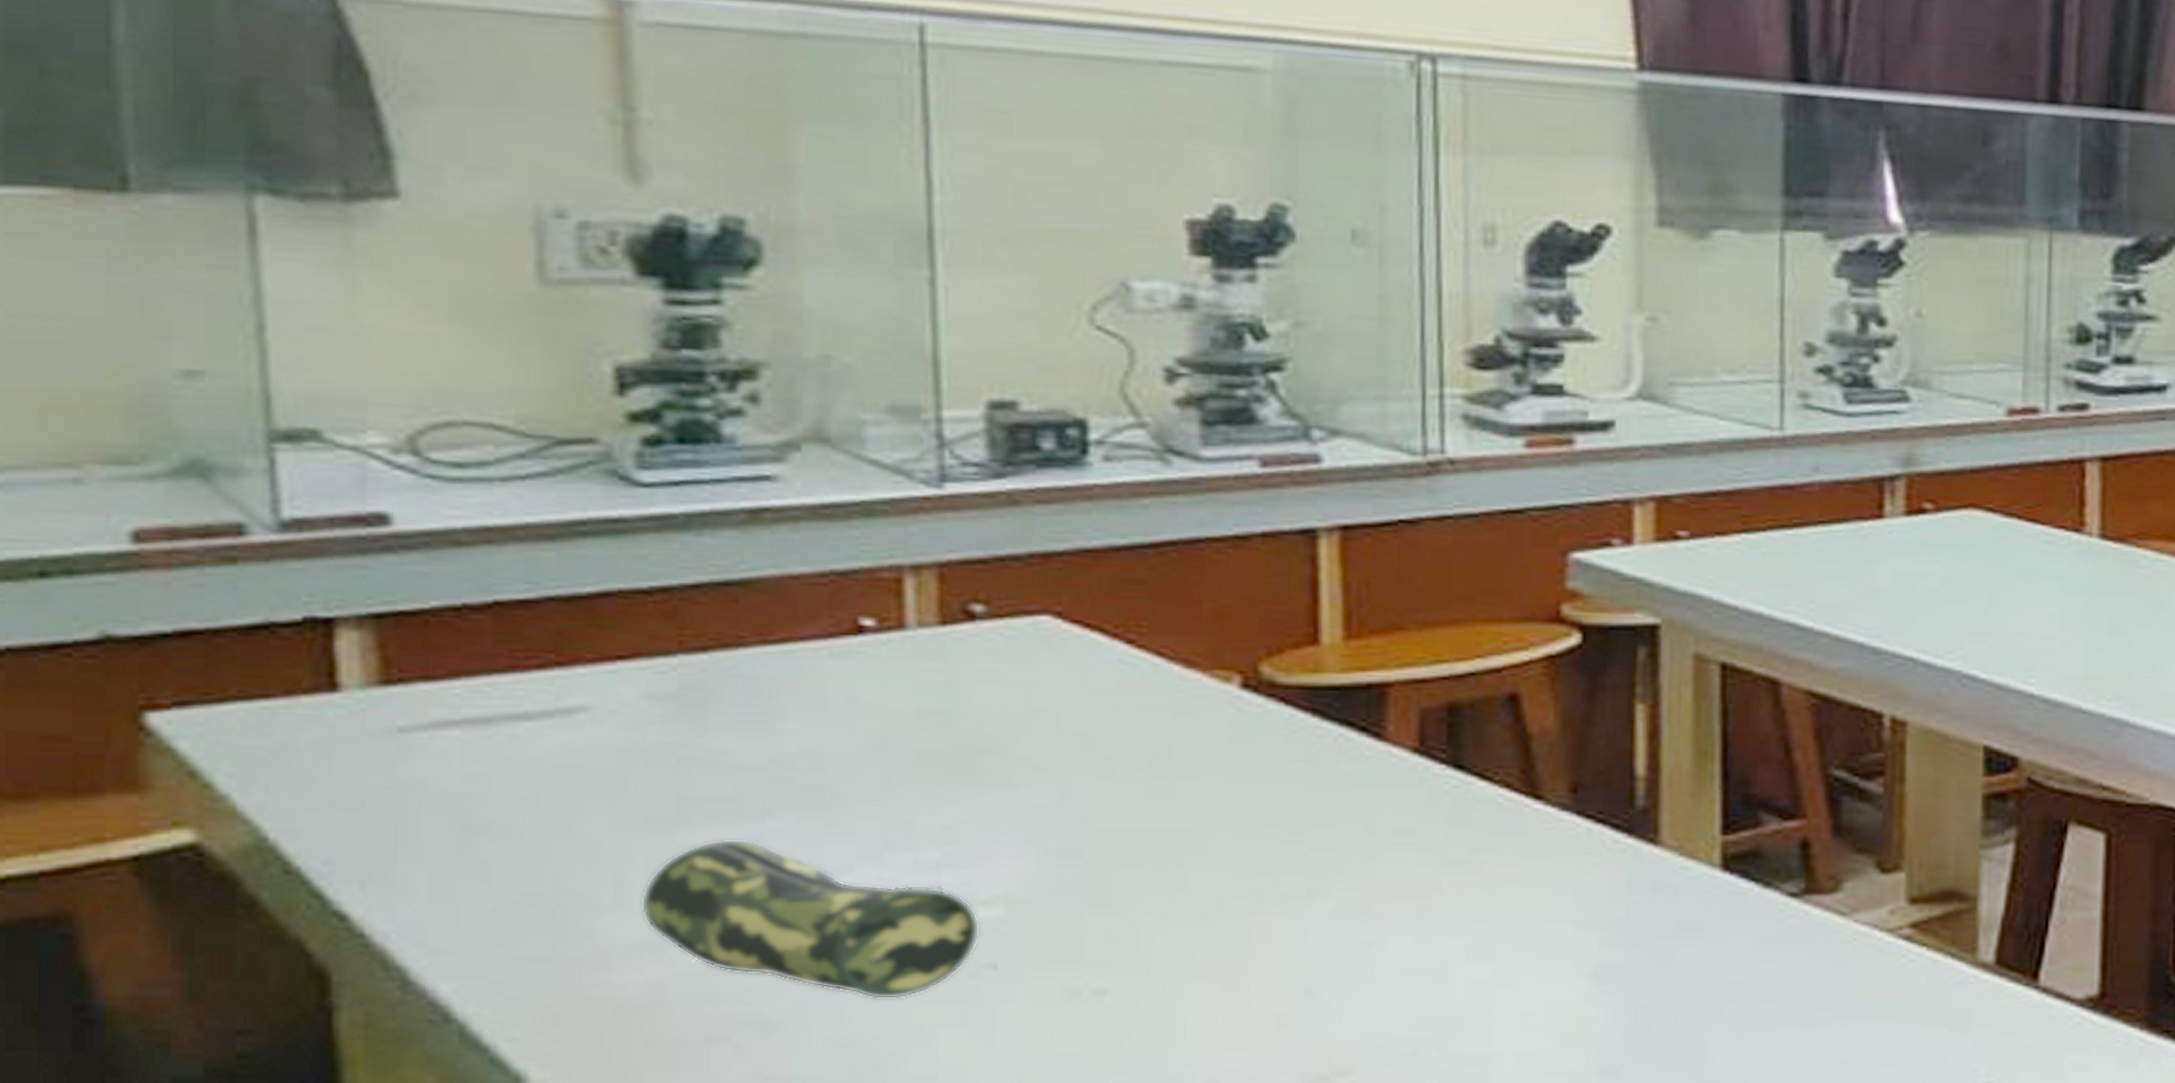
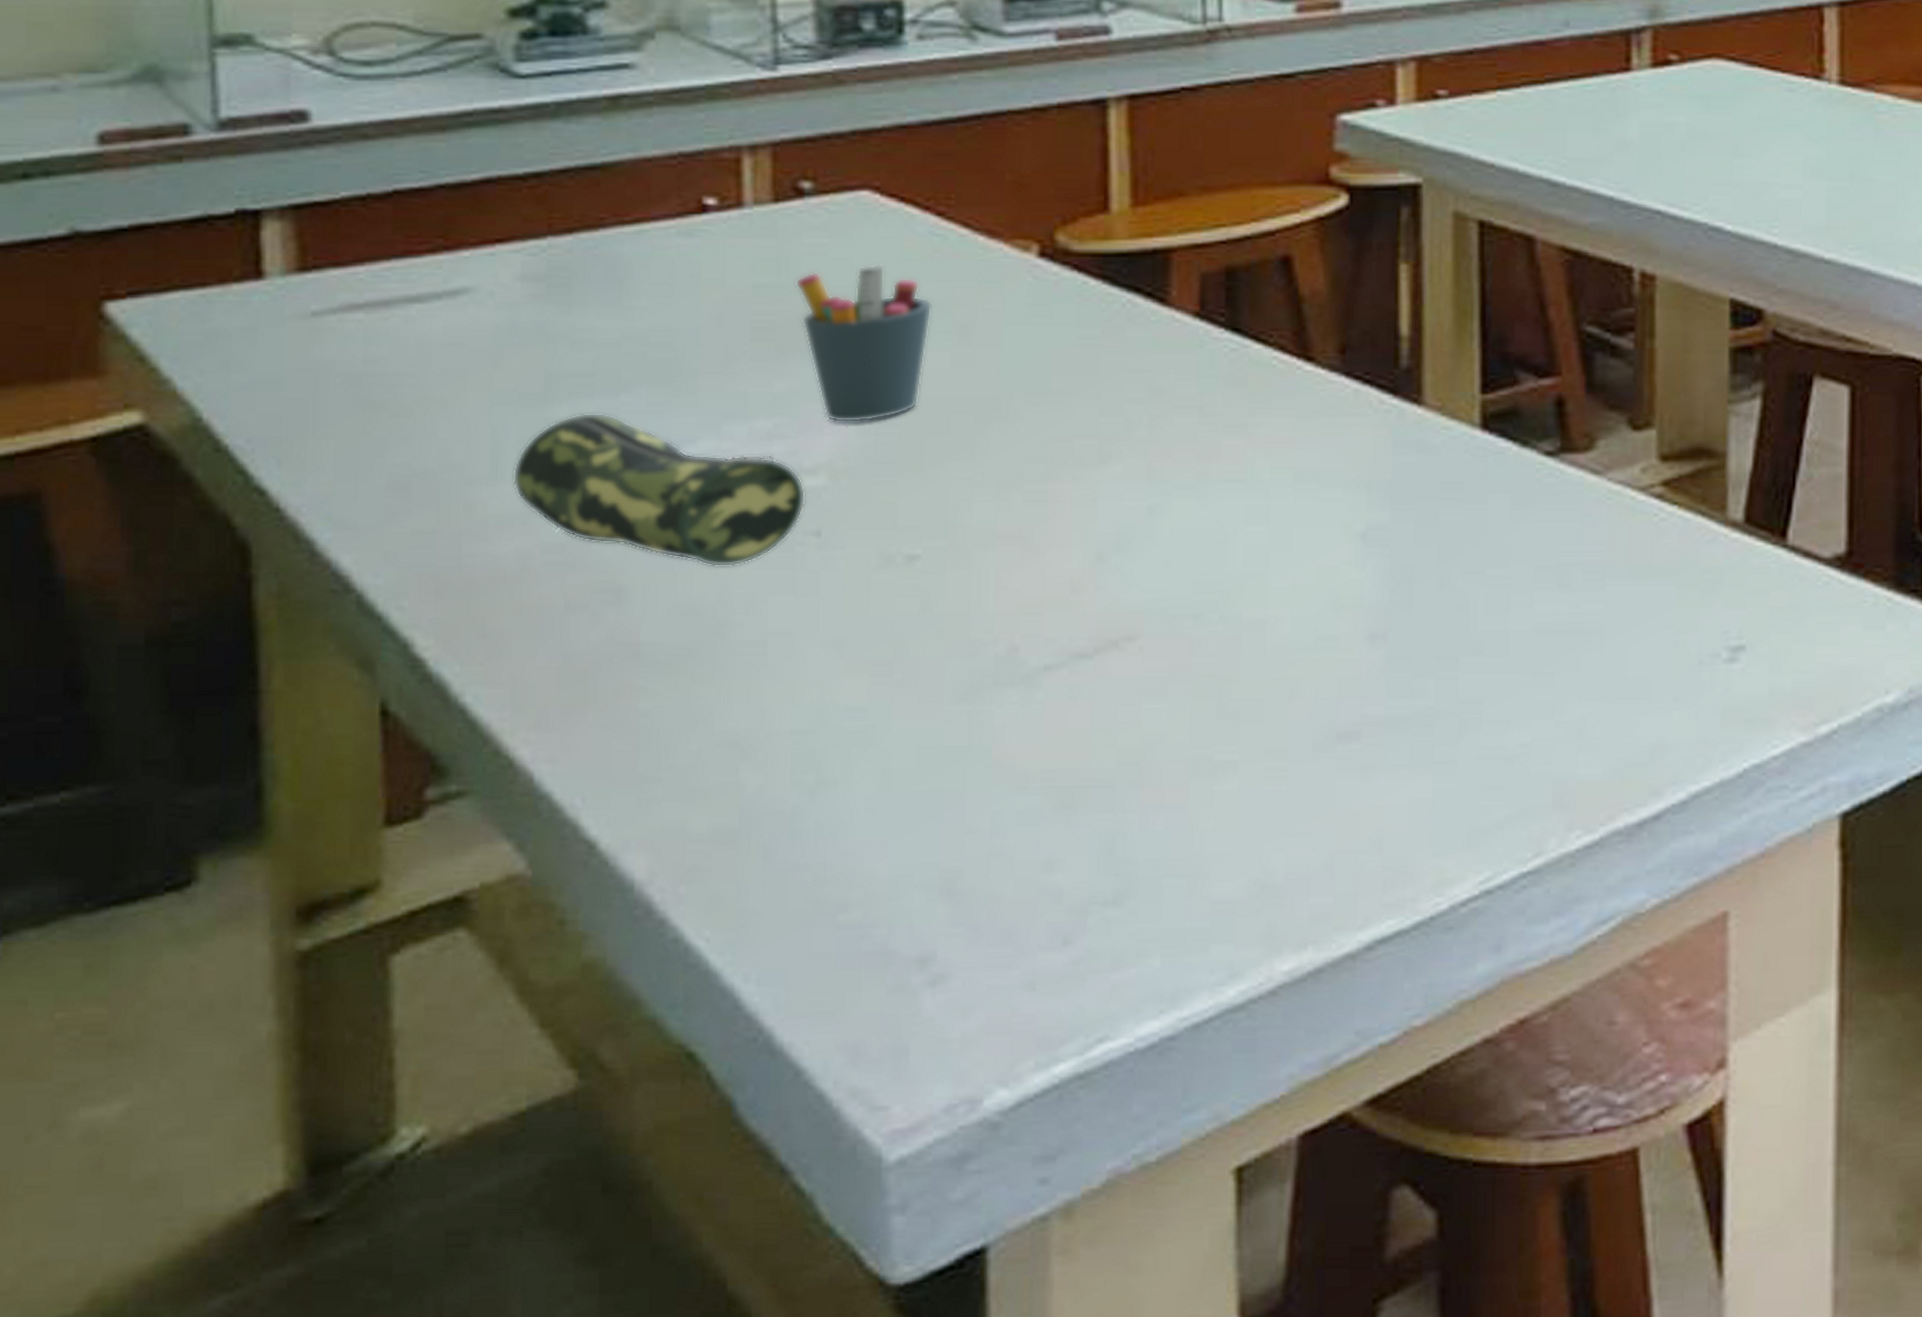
pen holder: none [966,691,1123,854] -> present [795,263,933,423]

